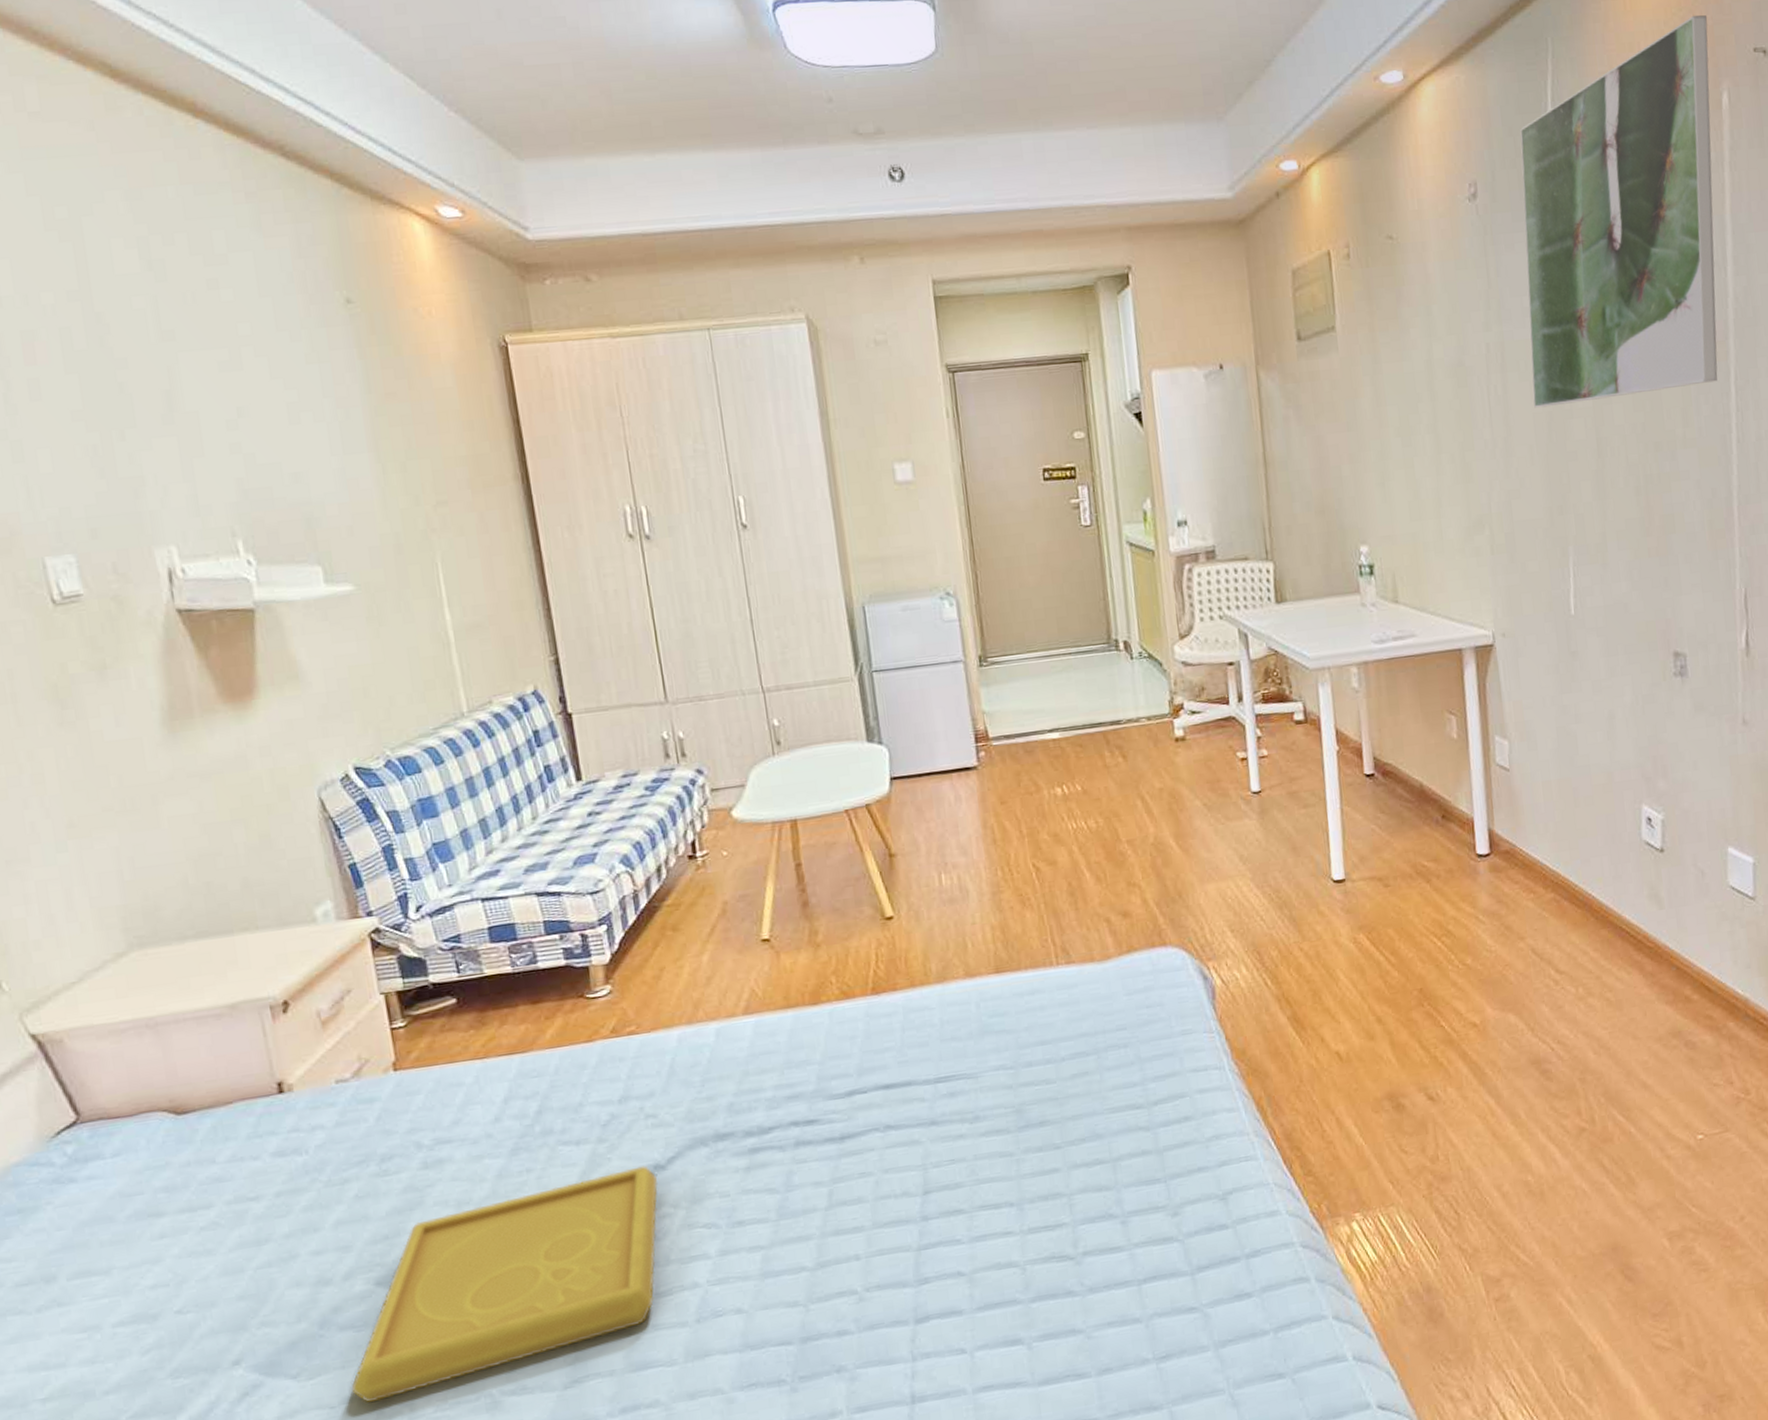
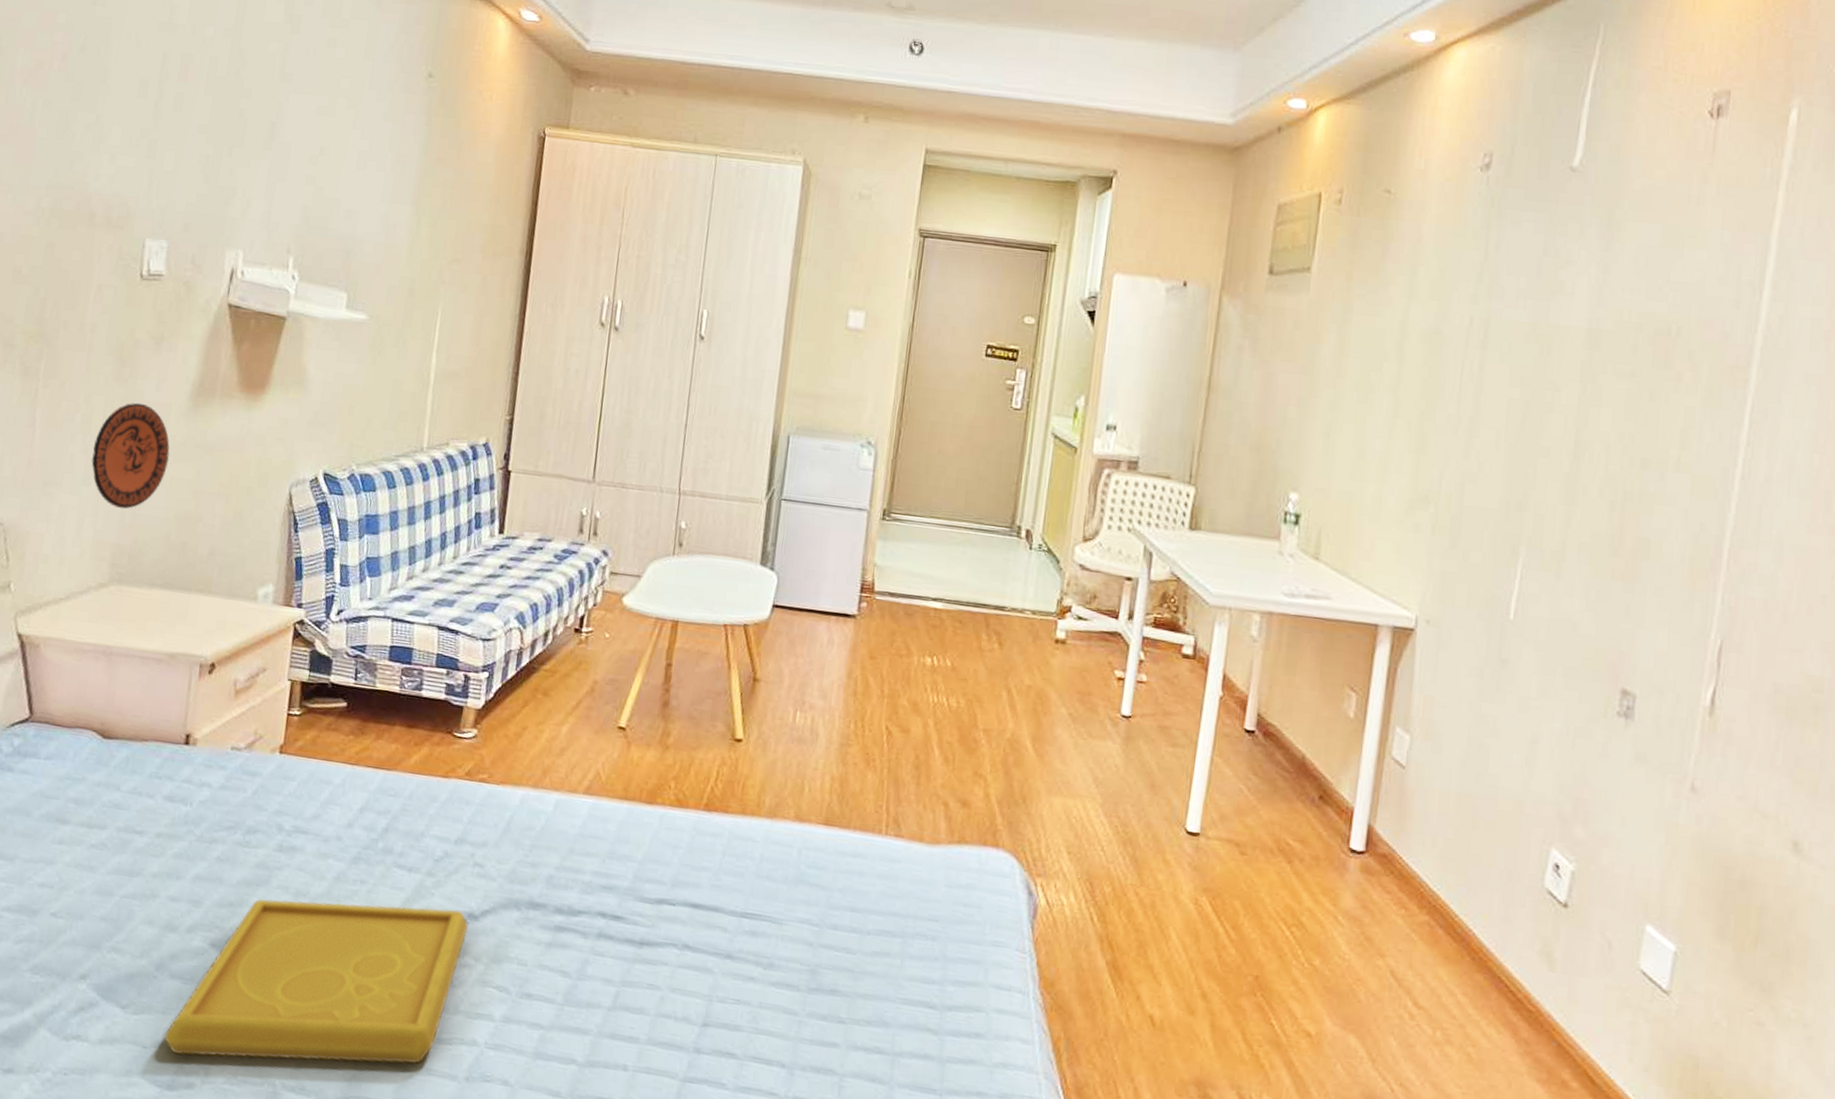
decorative plate: none [56,744,159,867] -> present [91,402,170,509]
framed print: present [1520,14,1718,408] -> none [1511,25,1789,409]

